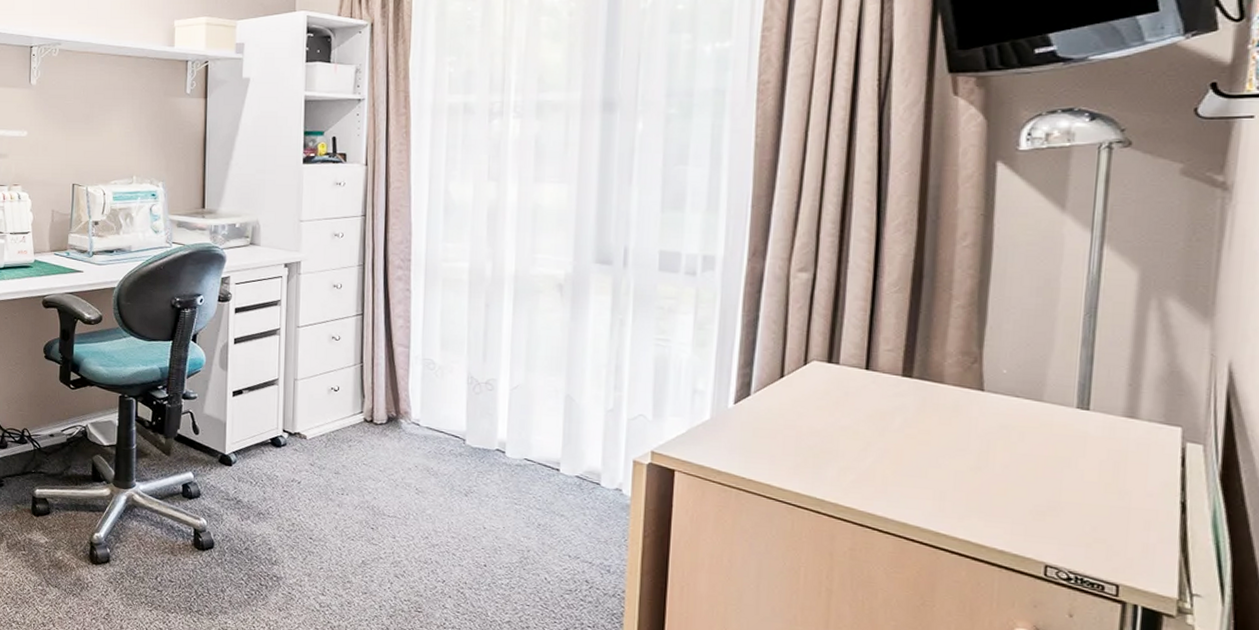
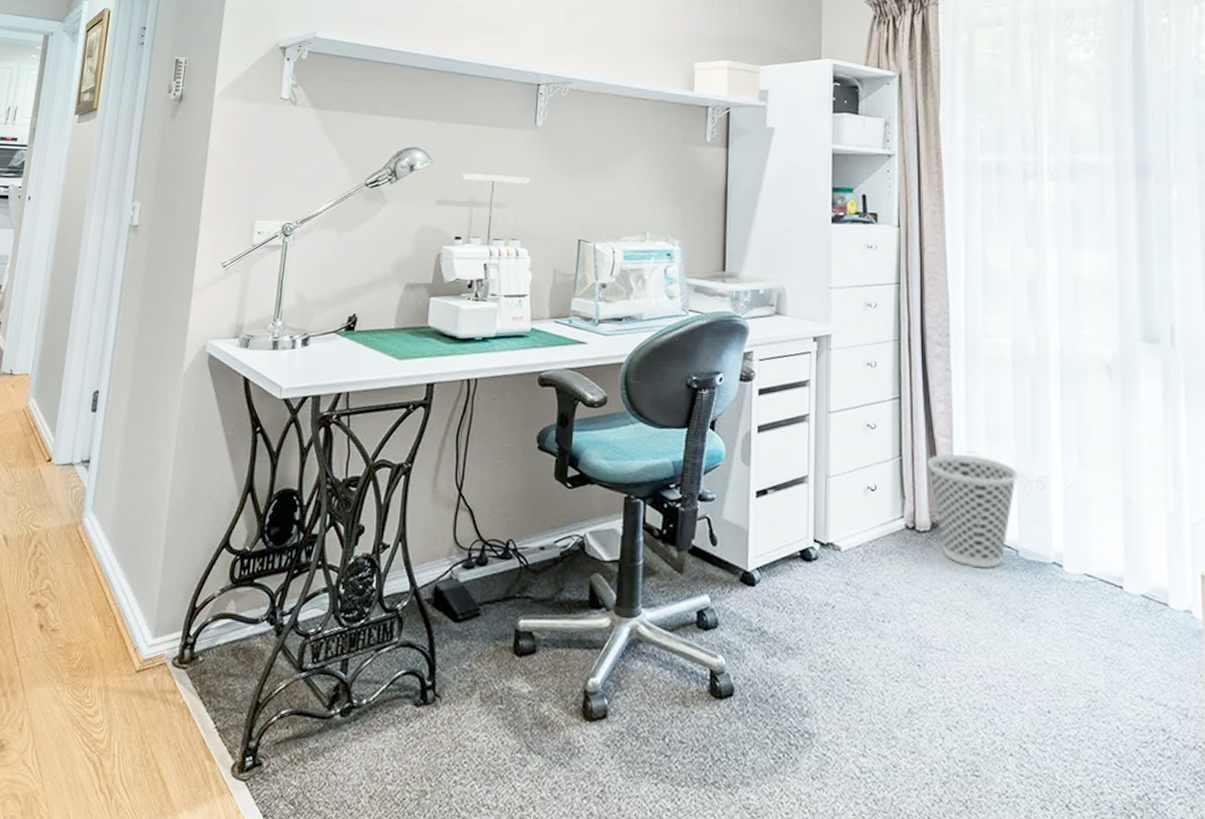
wastebasket: none [385,360,469,453] -> present [927,453,1019,568]

